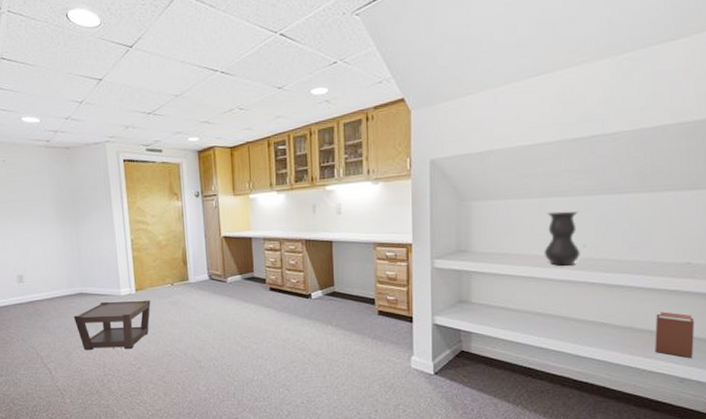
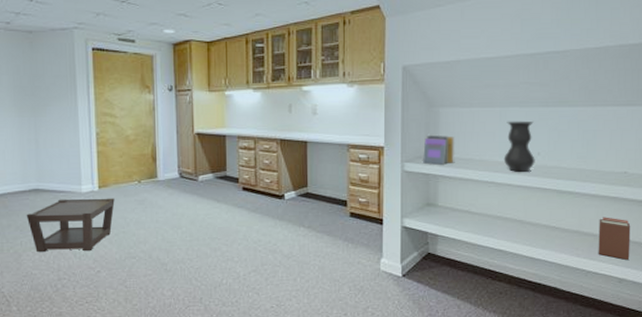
books: none [454,230,488,262] -> present [423,136,454,166]

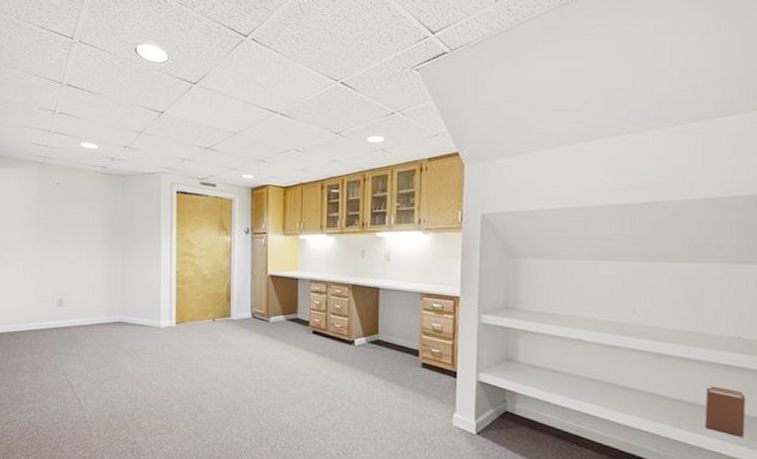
side table: present [26,198,115,252] -> none [109,332,190,383]
books: present [423,136,454,166] -> none [502,287,537,320]
vase: present [503,121,535,172] -> none [592,275,630,331]

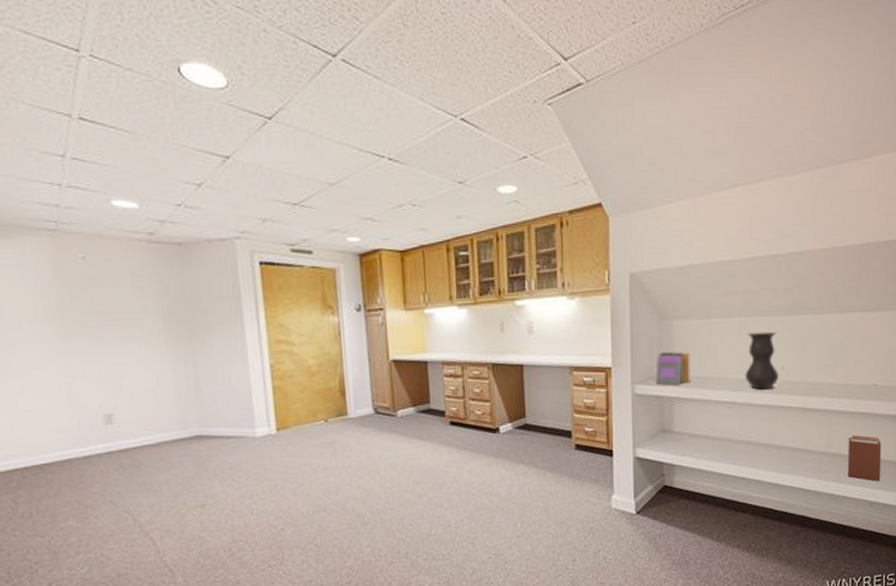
books: none [502,287,537,320] -> present [656,352,690,387]
vase: none [592,275,630,331] -> present [744,332,779,390]

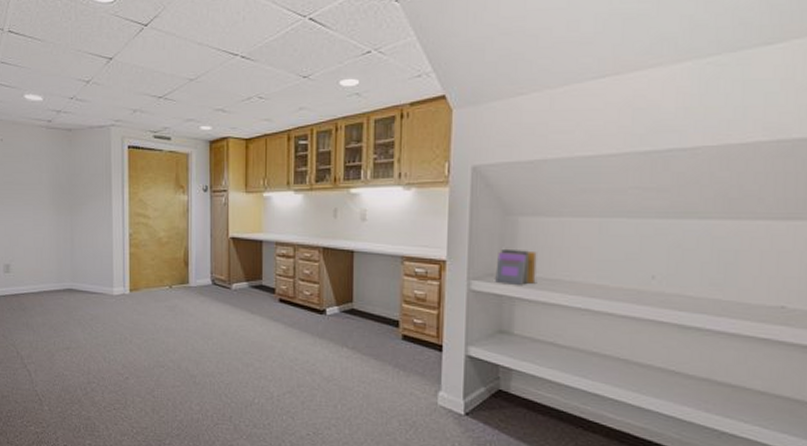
vase: present [744,332,779,390] -> none [603,235,648,299]
books: present [847,435,882,482] -> none [737,363,790,424]

